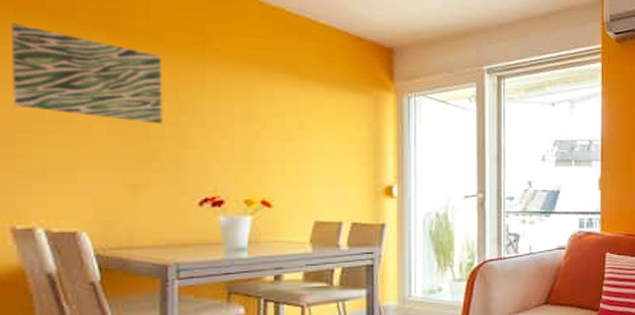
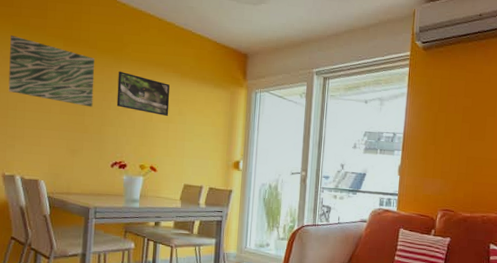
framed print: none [201,72,285,132] -> present [116,71,170,116]

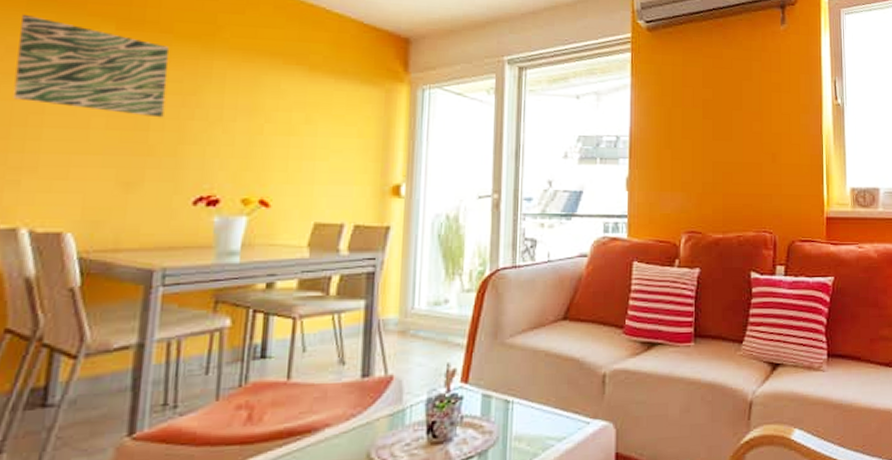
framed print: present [116,71,170,116] -> none [204,64,293,126]

